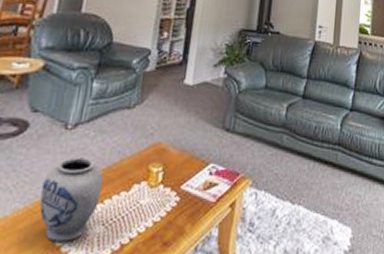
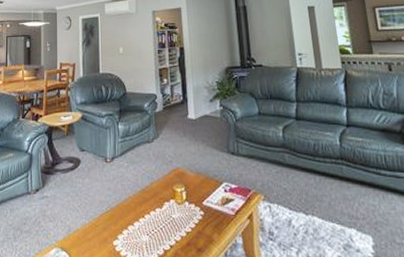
vase: present [39,157,104,242] -> none [98,183,142,248]

